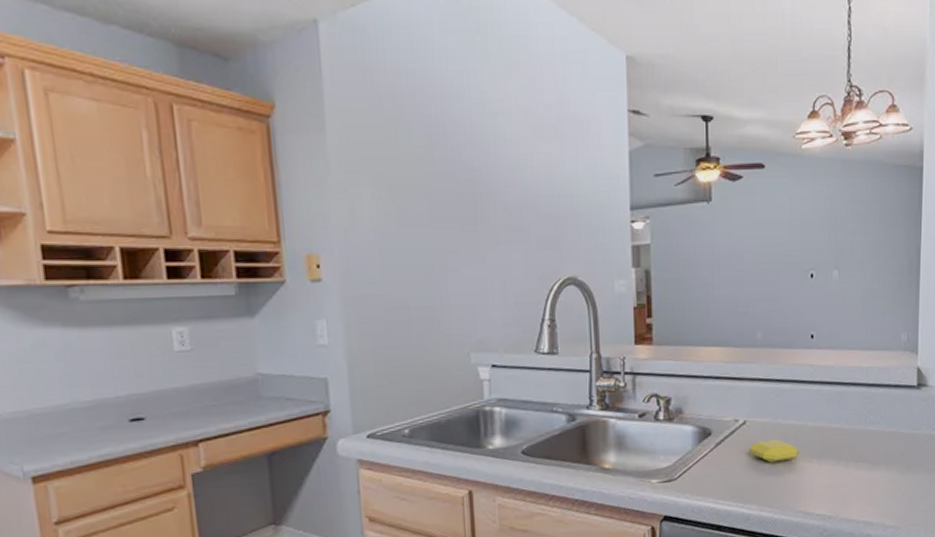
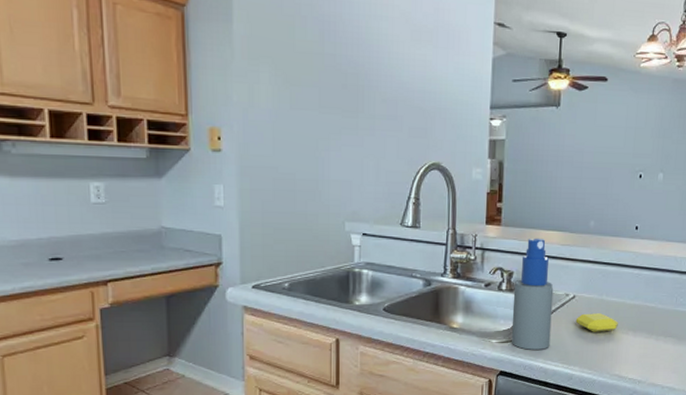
spray bottle: none [673,356,721,489] -> present [511,238,554,350]

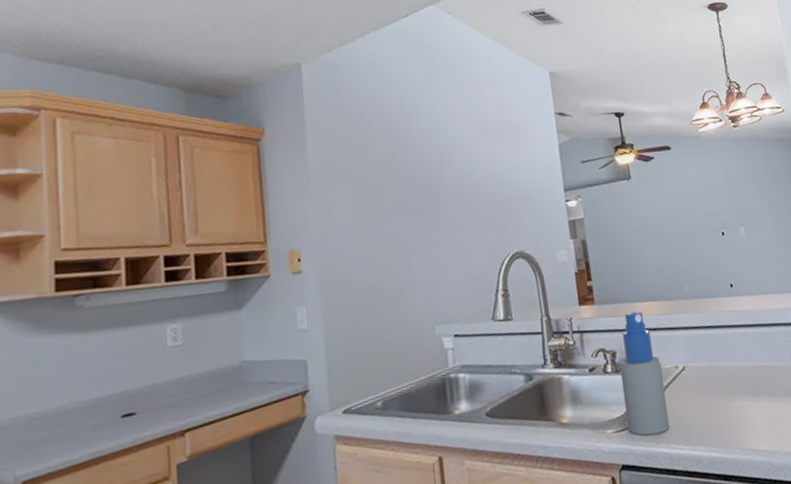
soap bar: present [575,313,618,332] -> none [691,381,737,404]

